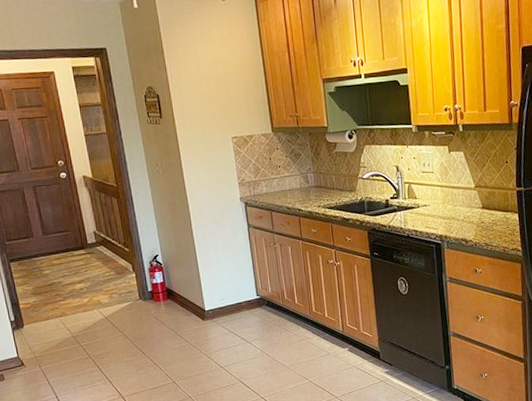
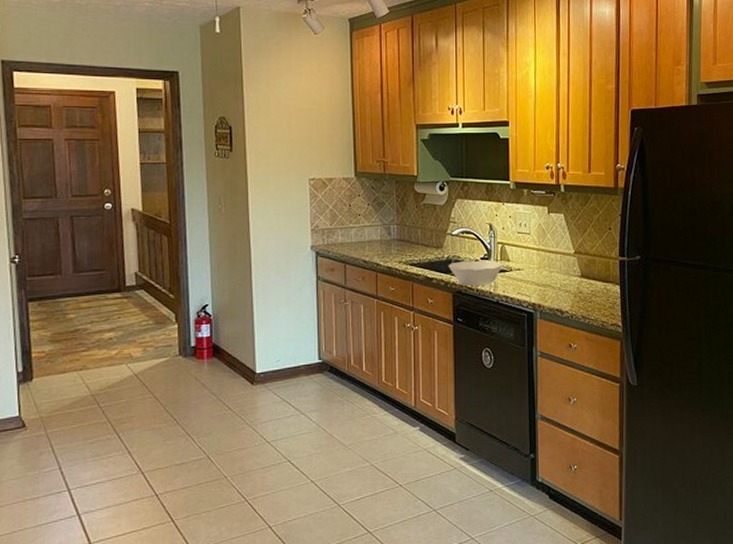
bowl: none [362,199,411,224] -> present [448,260,503,287]

